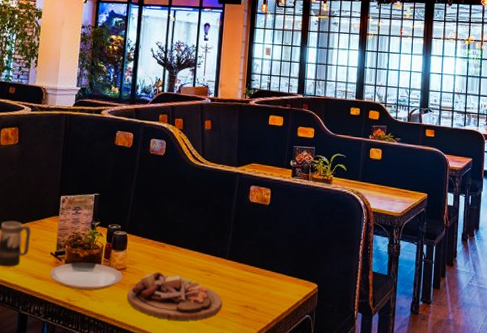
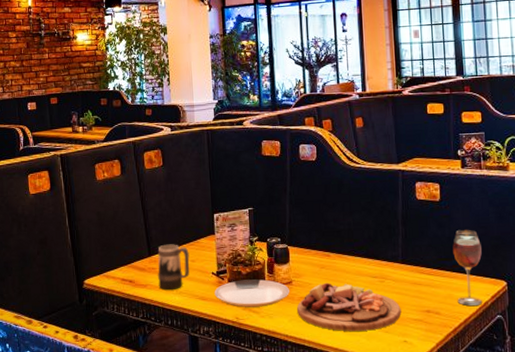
wineglass: none [273,233,300,305] -> present [452,229,482,307]

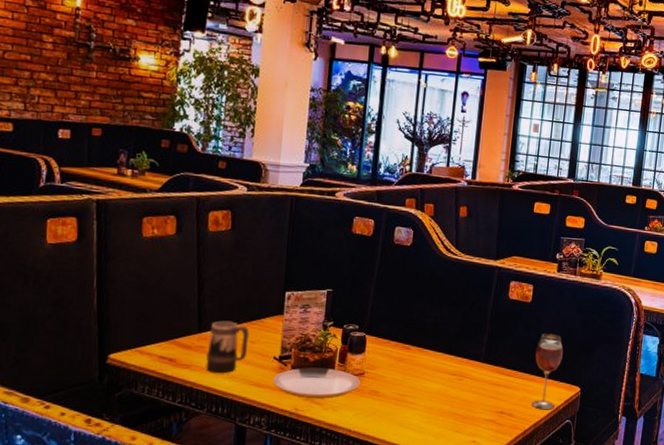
food platter: present [297,282,402,331] -> none [365,377,475,429]

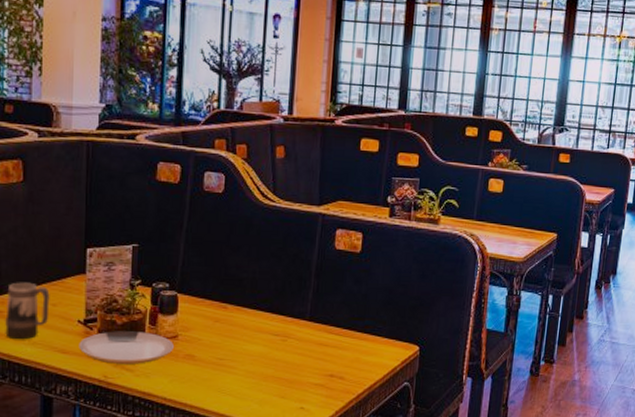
wineglass: present [531,333,563,410] -> none [364,286,399,372]

